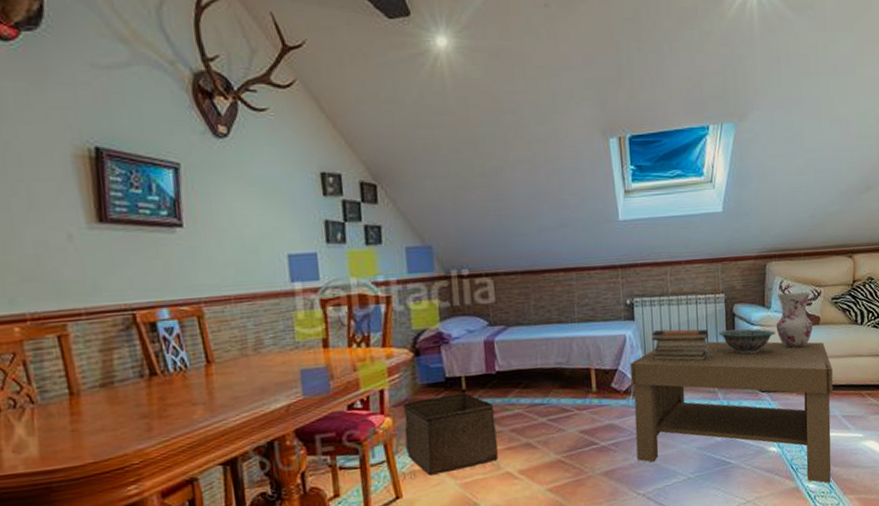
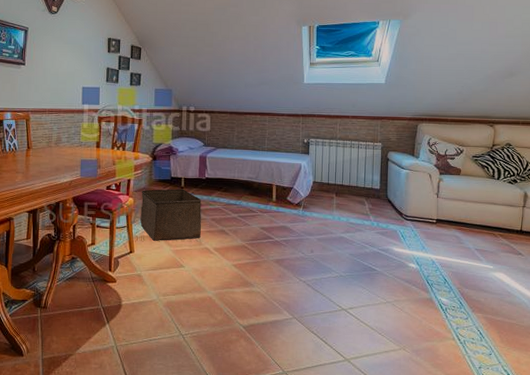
coffee table: present [629,341,834,483] -> none [302,177,469,300]
book stack: present [651,329,710,361] -> none [321,164,366,190]
decorative bowl: present [718,328,776,354] -> none [374,170,422,190]
vase: present [776,292,813,348] -> none [422,148,455,190]

